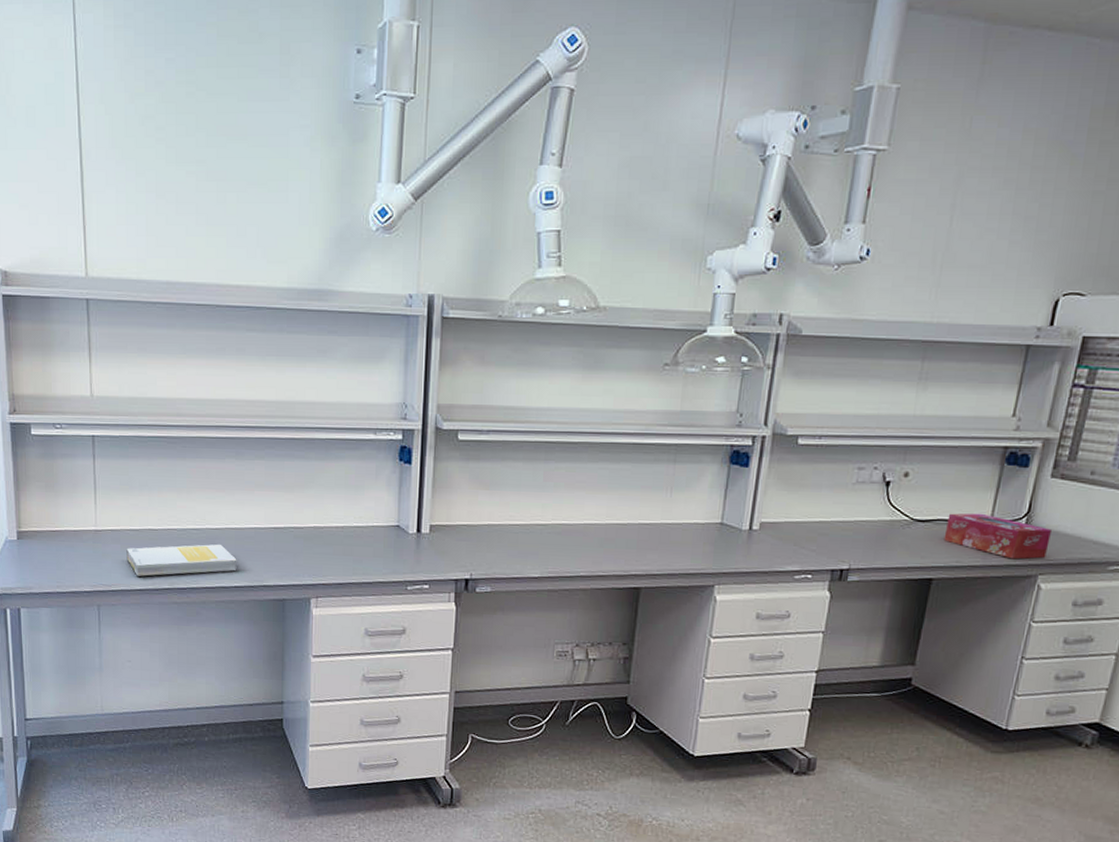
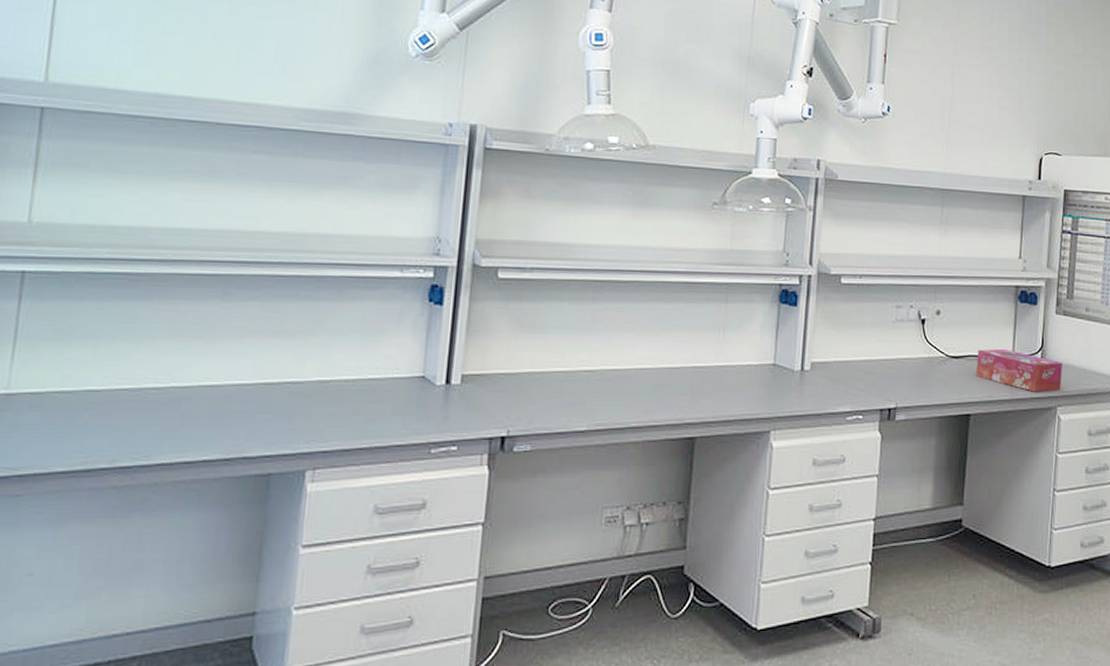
book: present [126,544,237,577] -> none [48,406,210,454]

